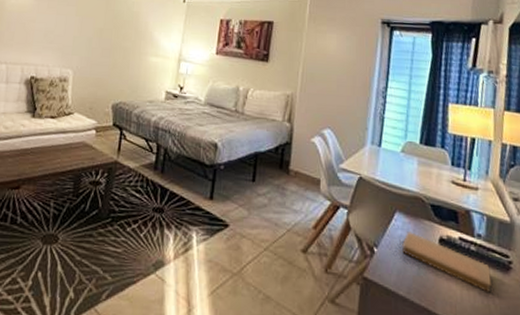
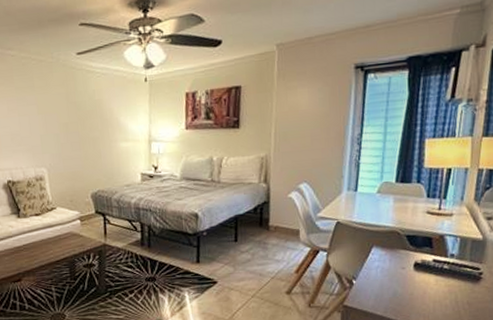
notebook: present [401,231,493,294] -> none [378,262,463,302]

